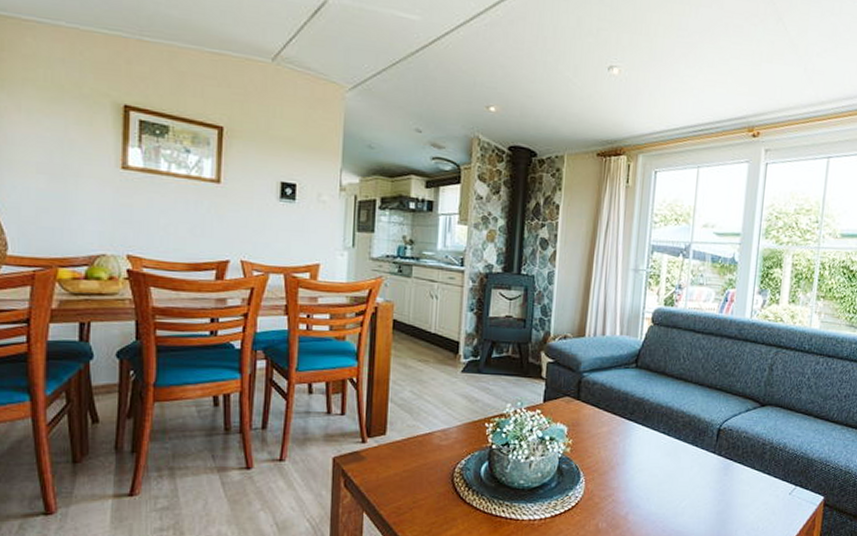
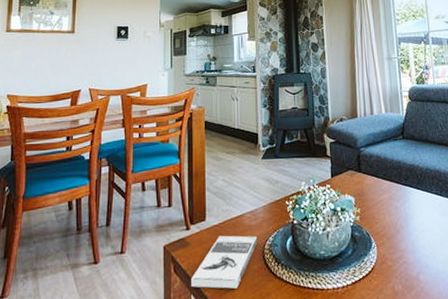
book: none [364,453,447,510] -> present [191,235,258,289]

